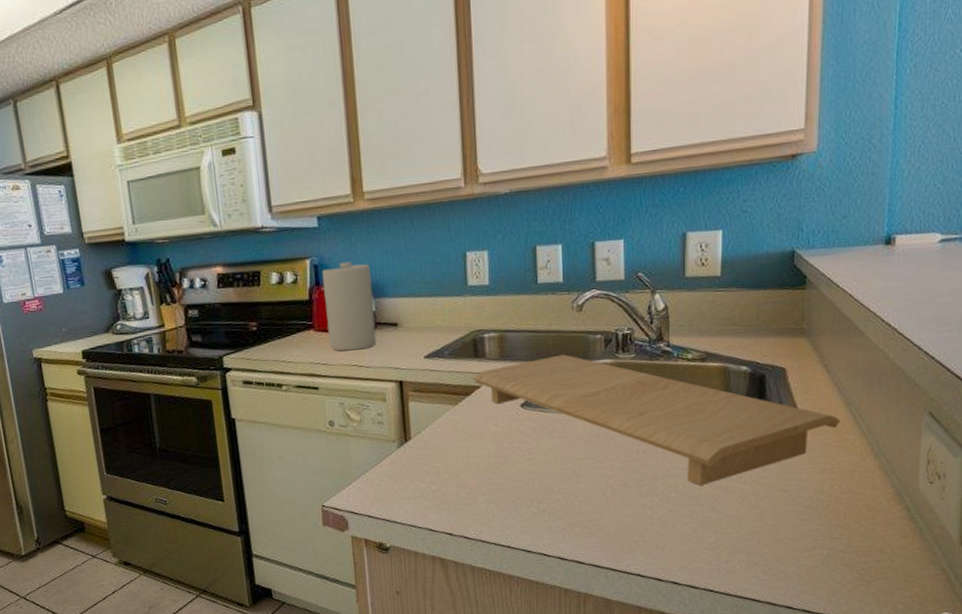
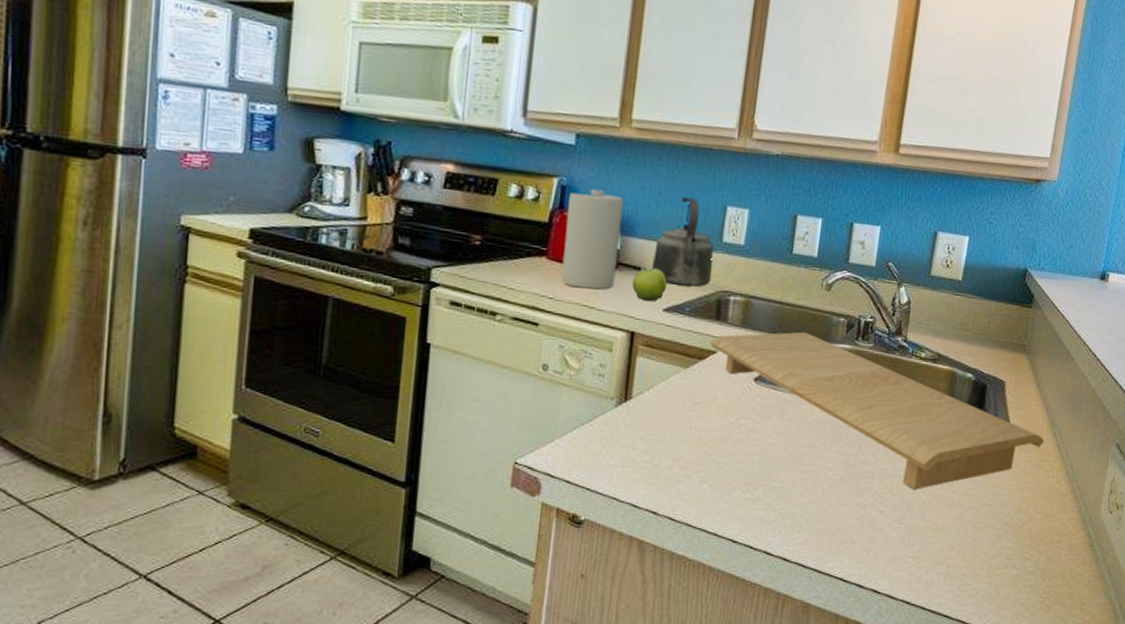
fruit: none [392,321,424,351] -> present [632,267,667,301]
kettle: none [406,252,464,333] -> present [652,198,714,287]

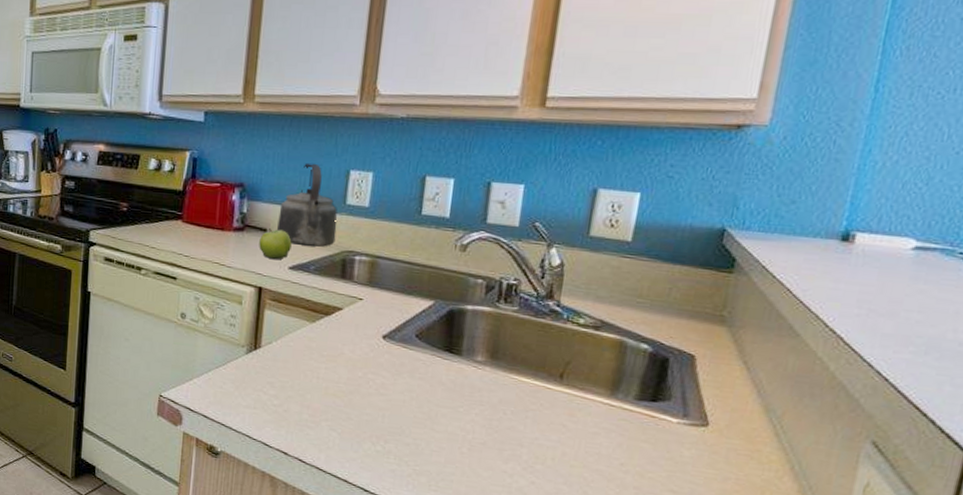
paper towel holder: present [561,188,624,290] -> none [195,159,249,249]
cutting board: present [709,331,1045,490] -> none [335,292,756,464]

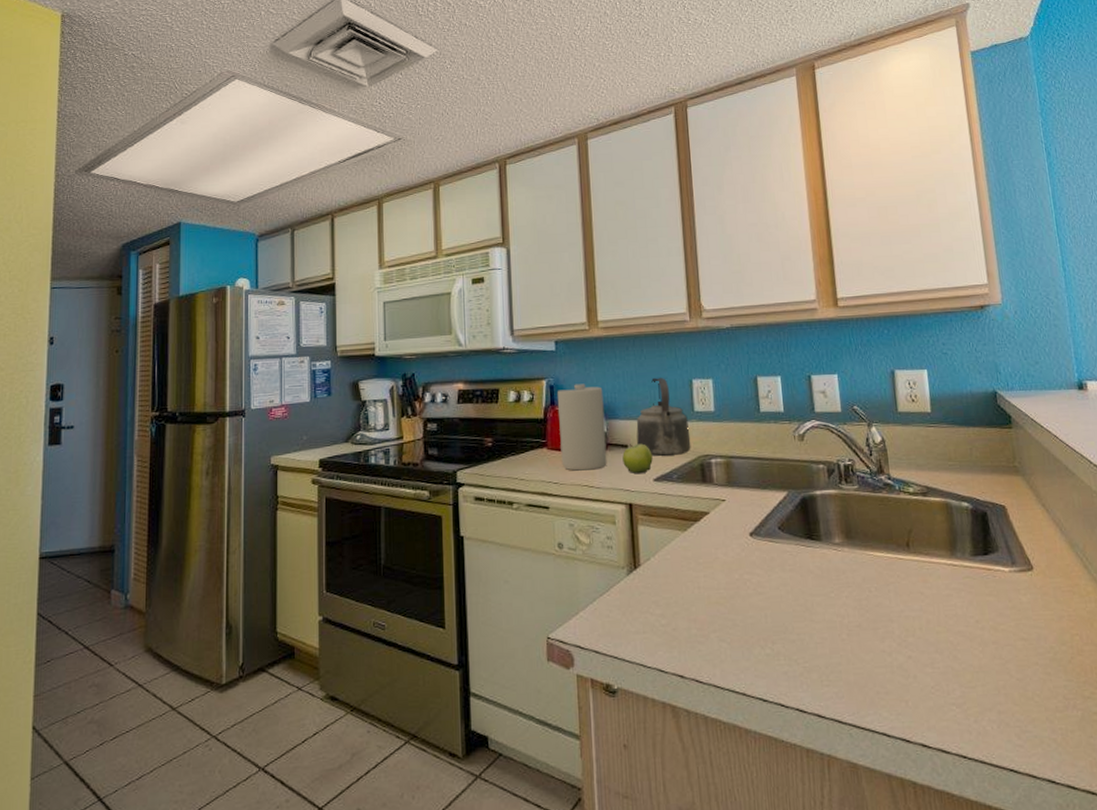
paper towel holder: none [195,159,249,249] -> present [557,383,607,471]

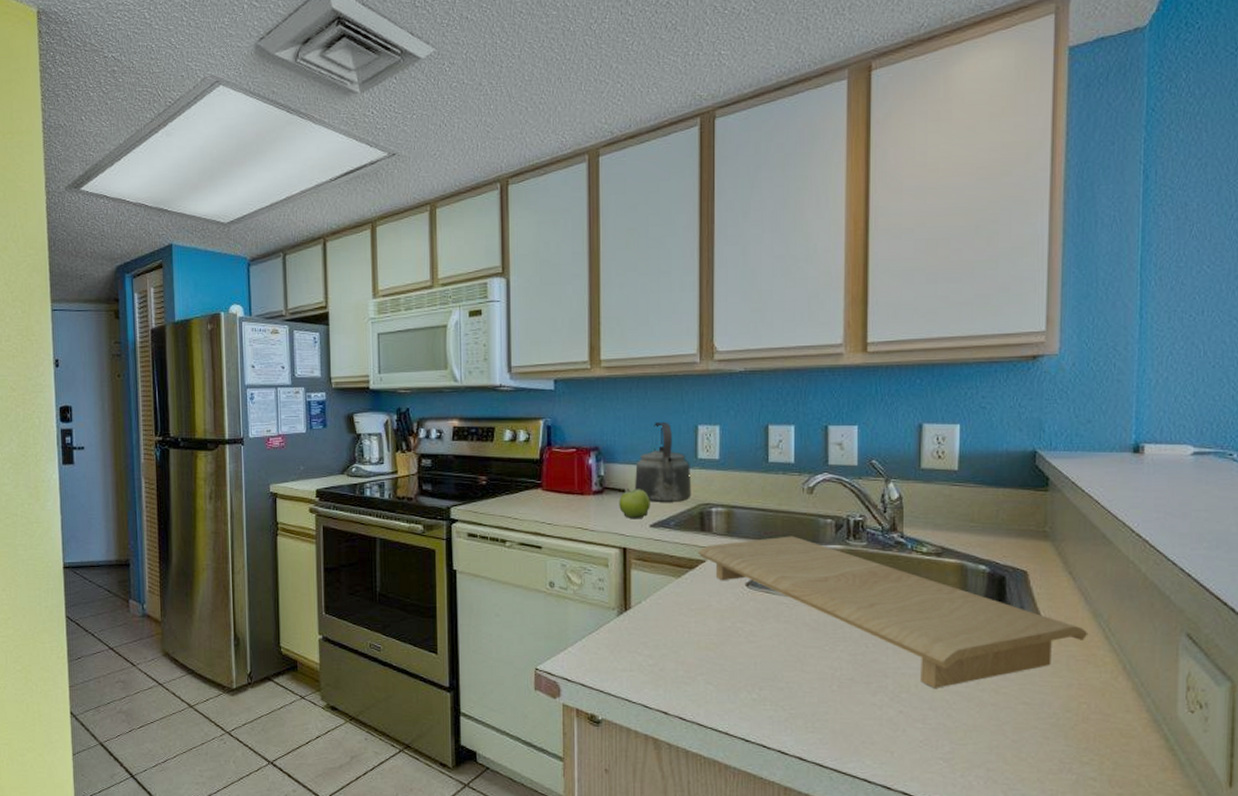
paper towel holder: present [557,383,607,471] -> none [554,425,603,513]
cutting board: none [701,483,1069,630] -> present [697,536,1089,688]

